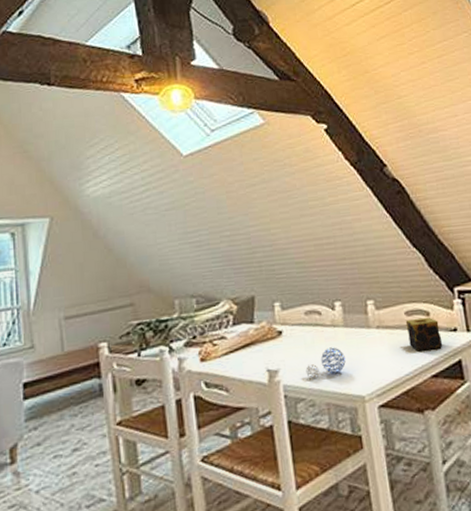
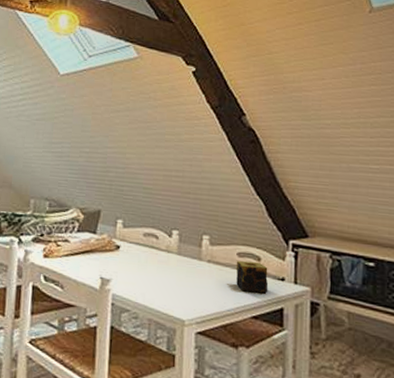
decorative ball: present [306,347,346,378] -> none [135,270,173,295]

